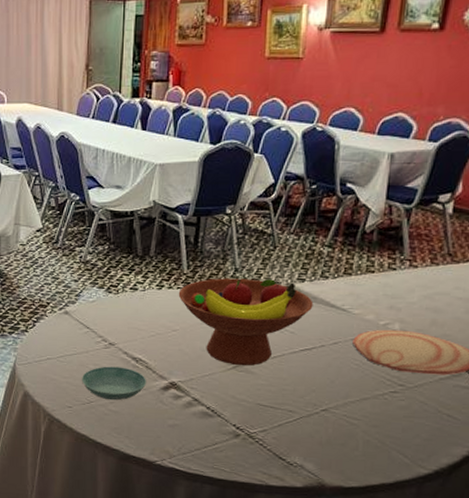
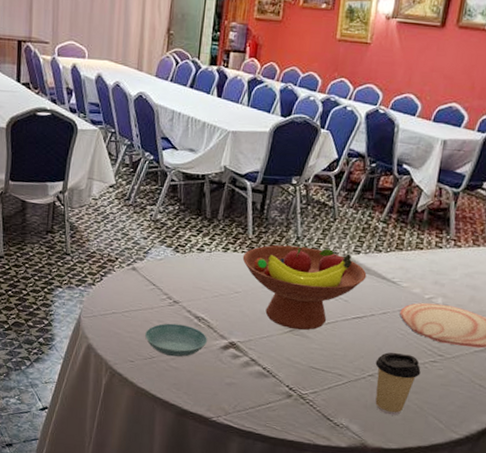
coffee cup: none [328,384,380,452] -> present [375,352,421,416]

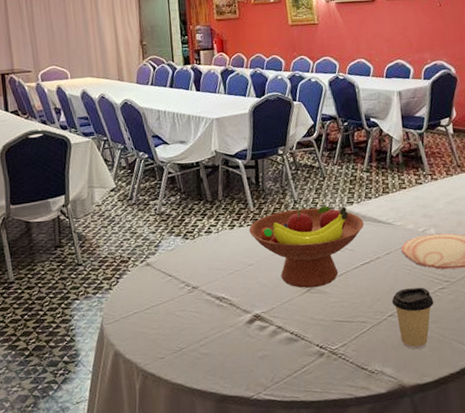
saucer: present [144,323,208,357] -> none [170,308,233,344]

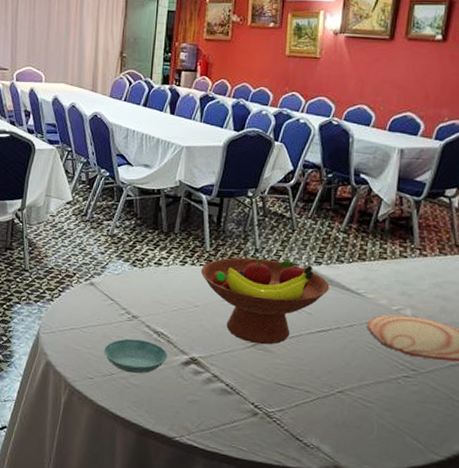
saucer: none [170,308,233,344] -> present [103,338,168,374]
coffee cup: present [391,287,434,350] -> none [344,367,394,435]

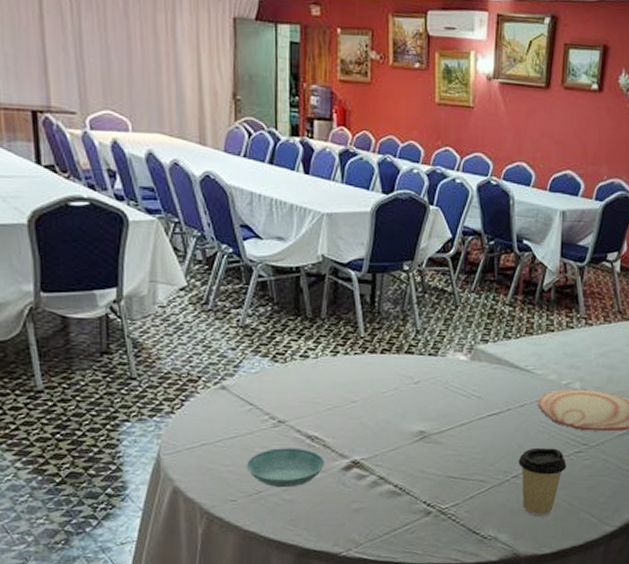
fruit bowl: present [200,257,330,345] -> none [356,341,498,437]
coffee cup: none [344,367,394,435] -> present [518,447,567,517]

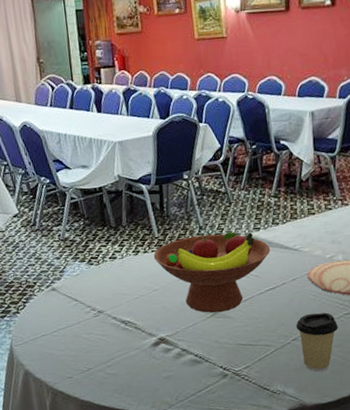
saucer: present [246,447,326,488] -> none [77,331,139,365]
fruit bowl: none [356,341,498,437] -> present [153,231,271,313]

